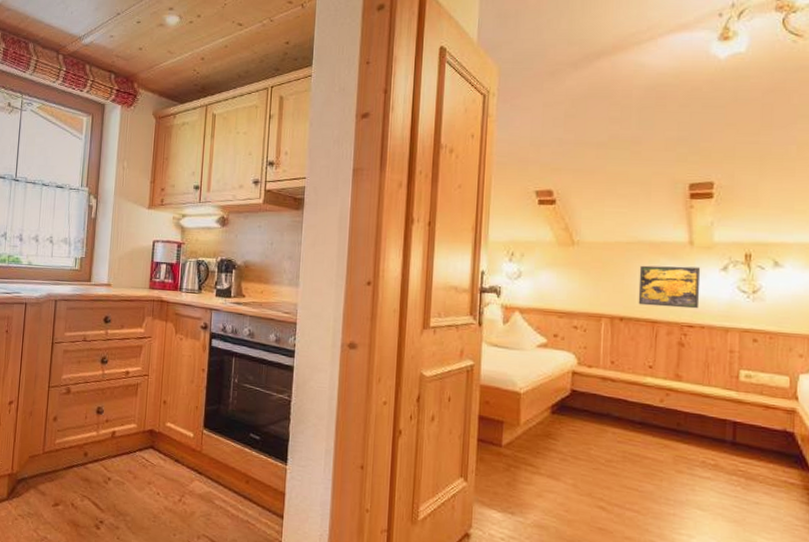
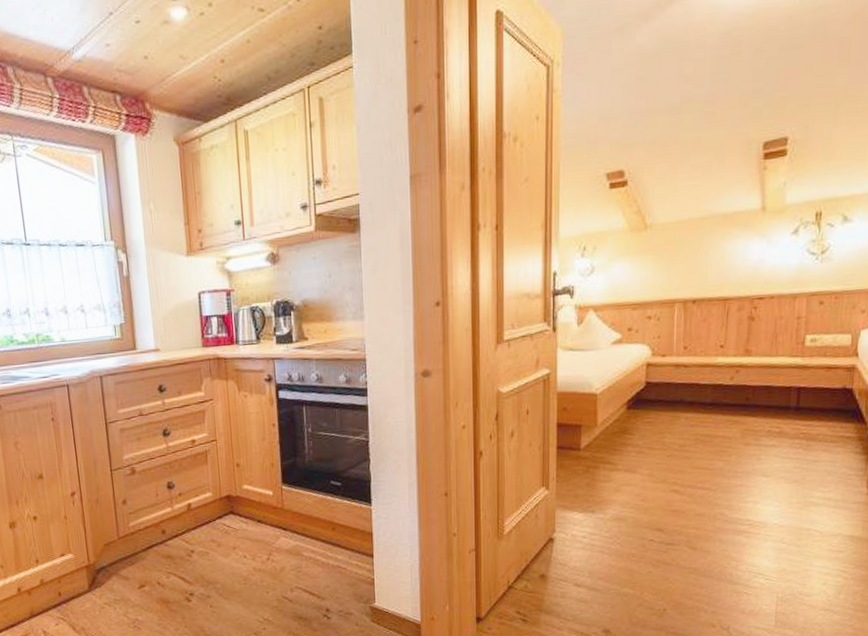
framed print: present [638,265,701,309] -> none [710,234,772,284]

